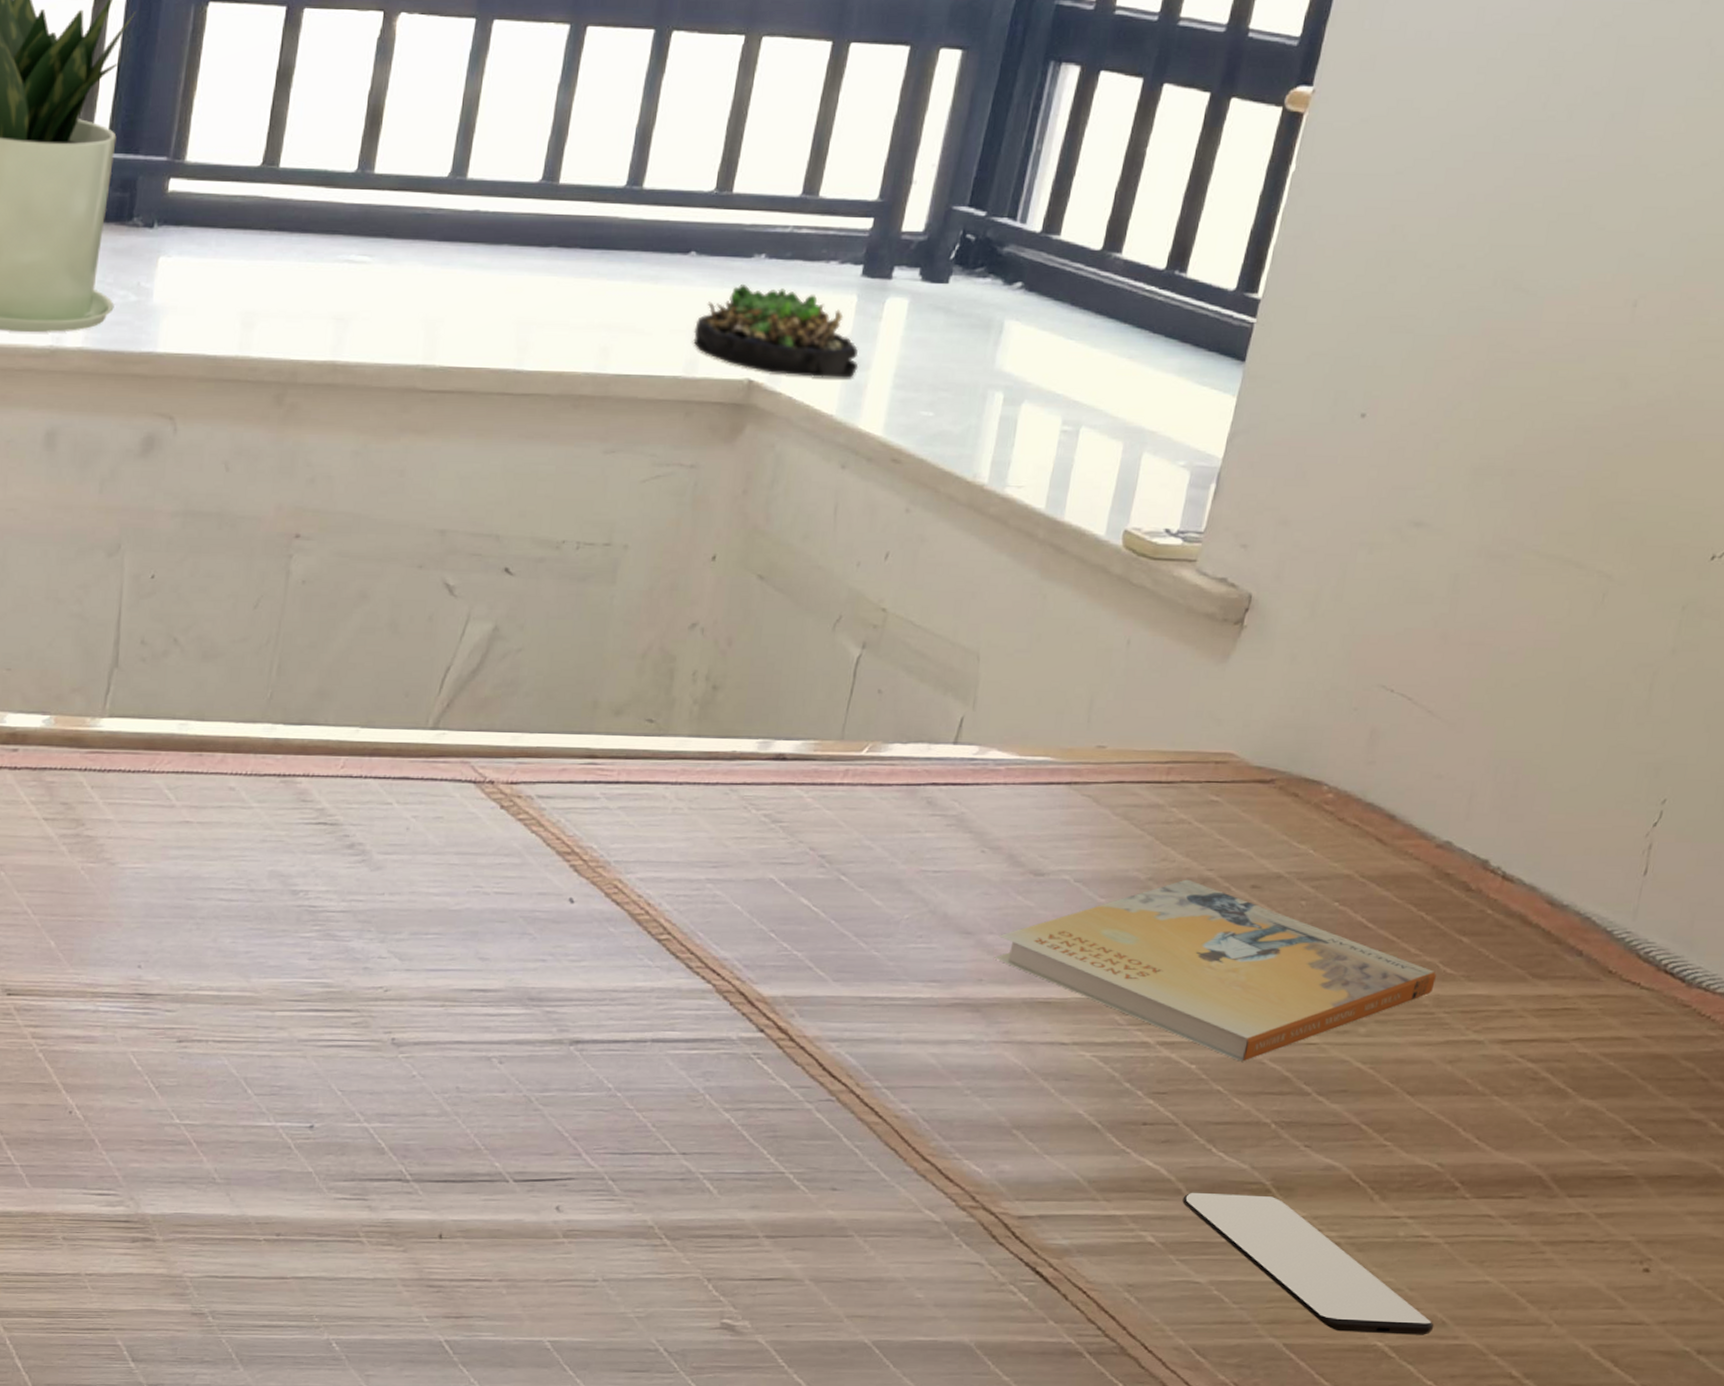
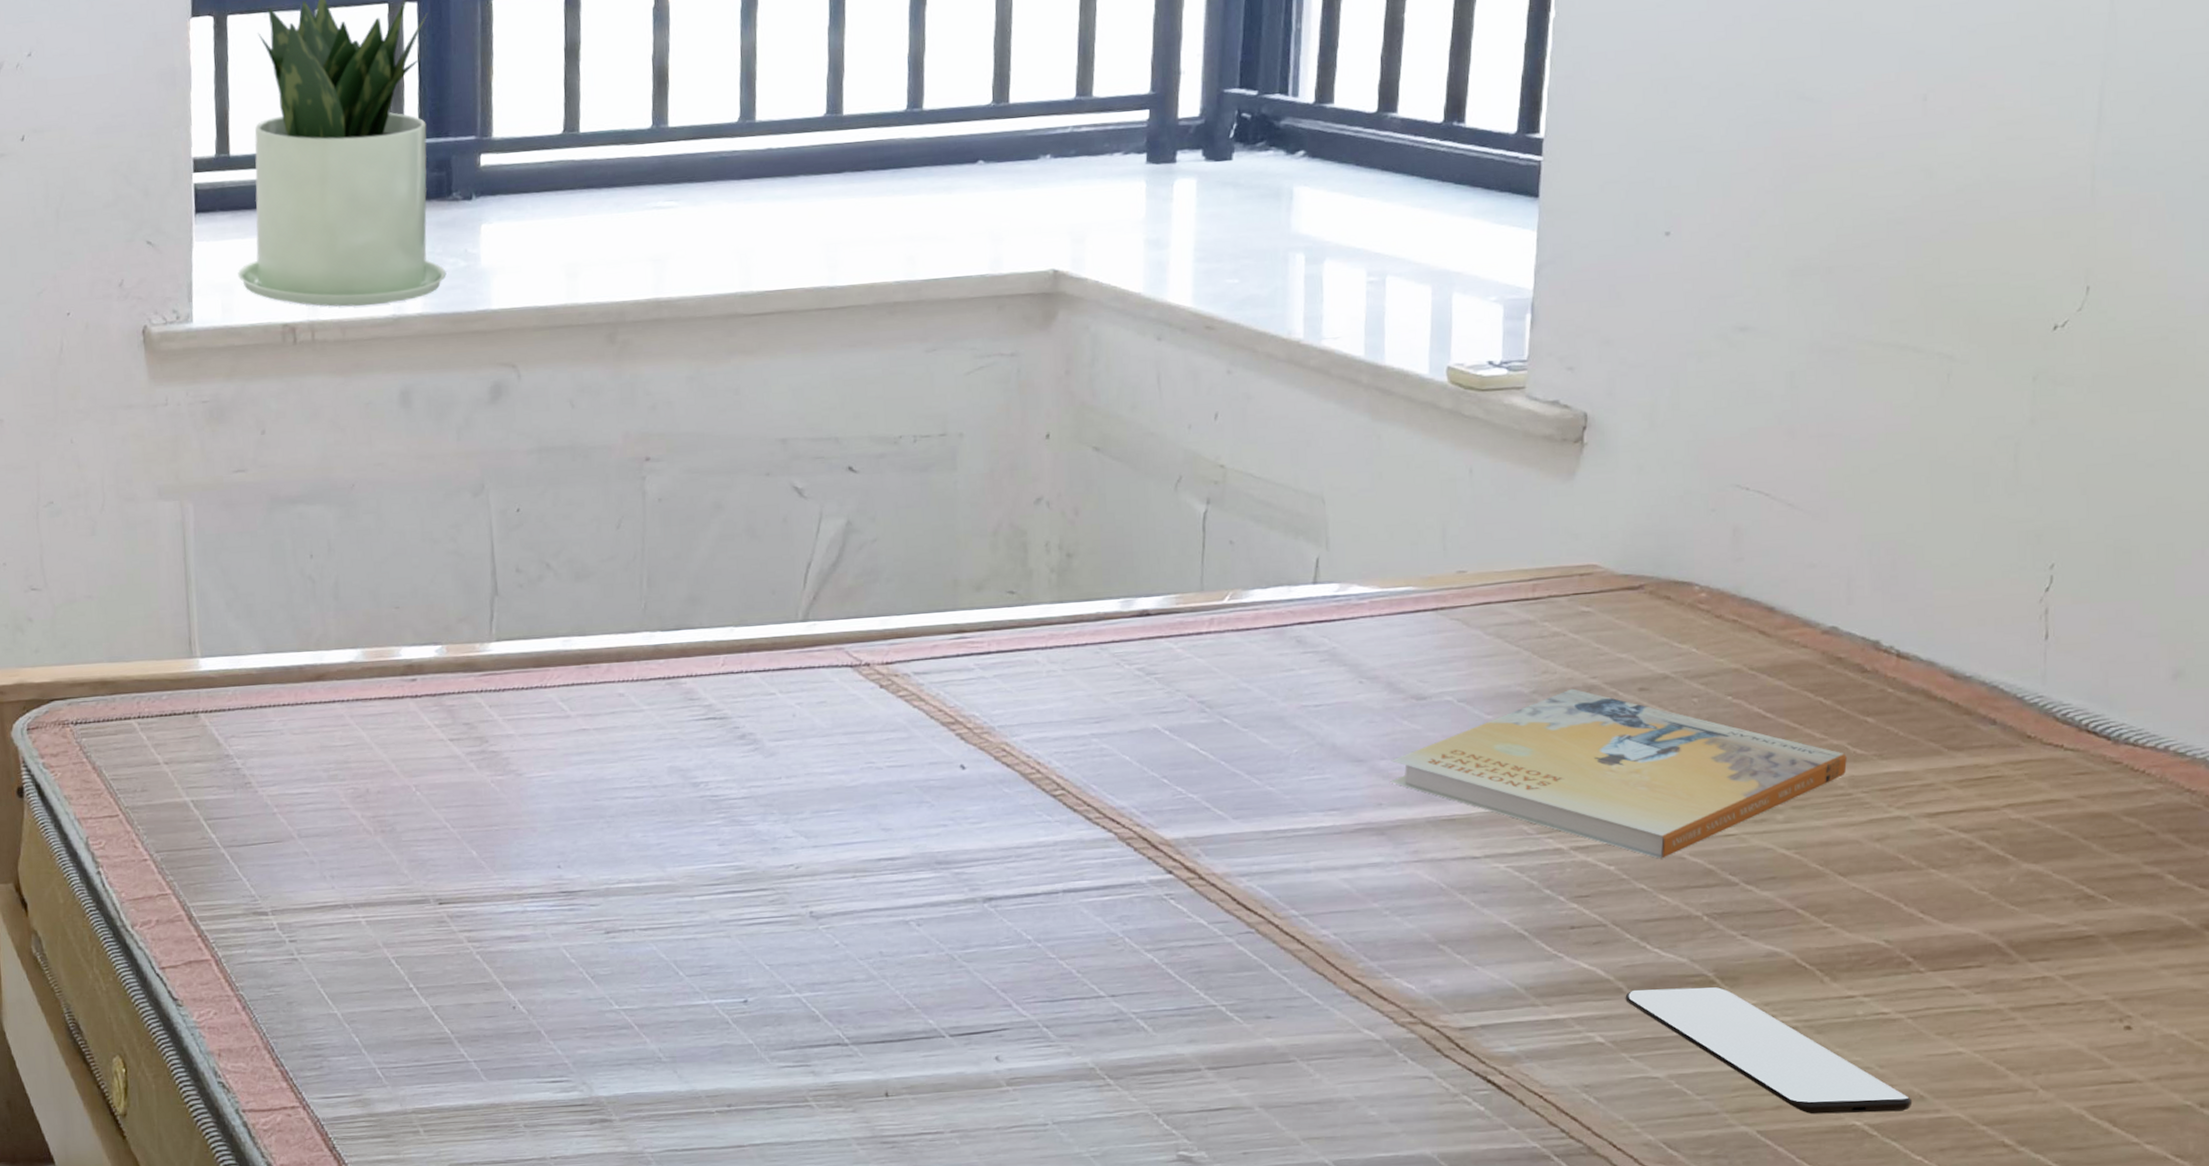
succulent plant: present [693,283,859,378] -> none [993,183,1158,261]

